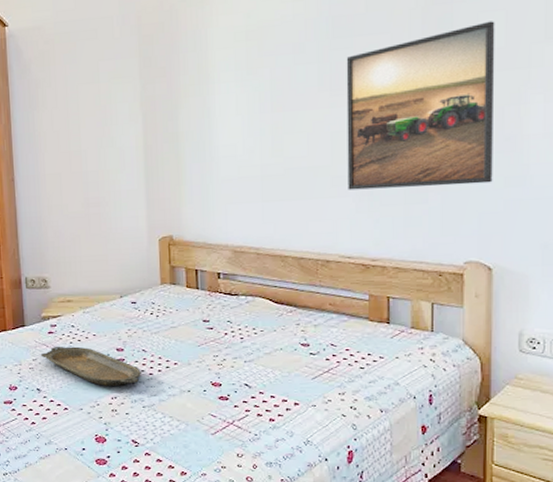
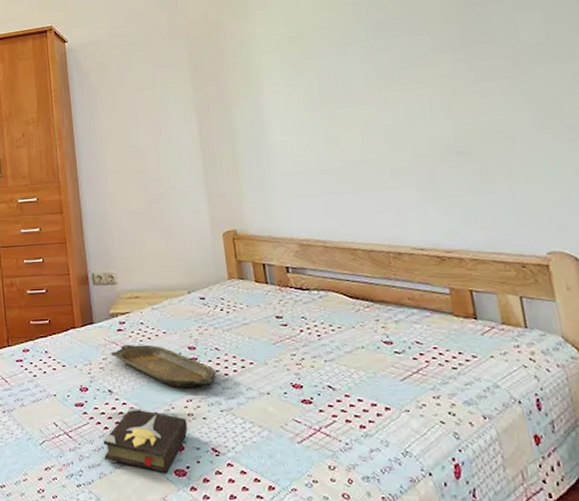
hardback book: none [29,404,111,463] -> present [103,407,188,474]
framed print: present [346,21,495,190] -> none [389,18,561,182]

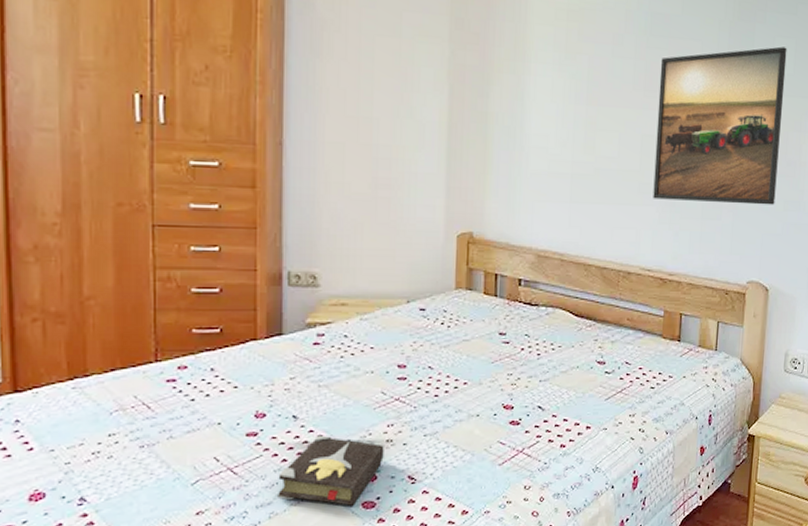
serving tray: present [110,344,216,387] -> none [300,362,425,411]
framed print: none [389,18,561,182] -> present [653,46,787,205]

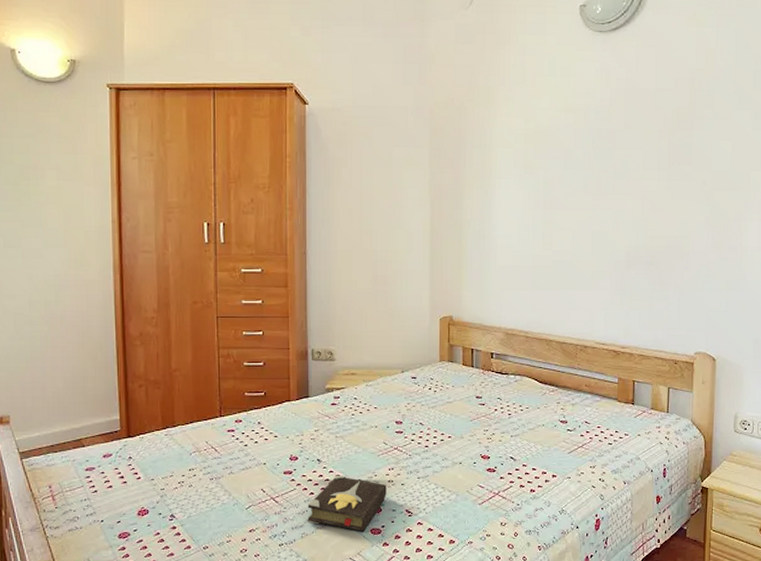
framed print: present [653,46,787,205] -> none [604,148,724,286]

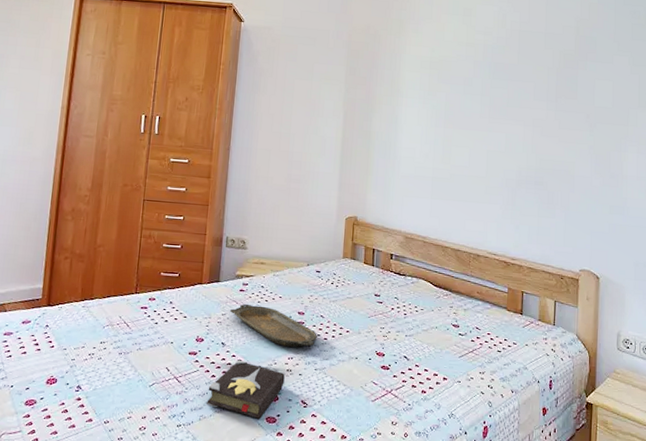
serving tray: none [322,418,418,457] -> present [229,304,317,347]

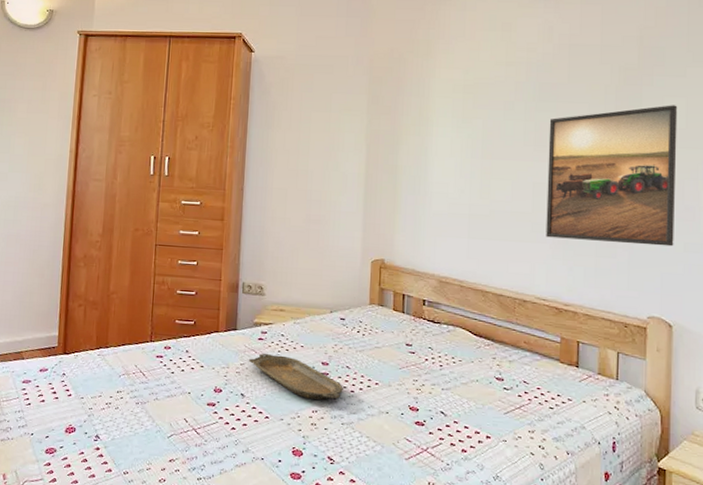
hardback book: present [206,359,285,420] -> none [227,412,309,476]
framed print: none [497,87,606,209] -> present [546,105,678,247]

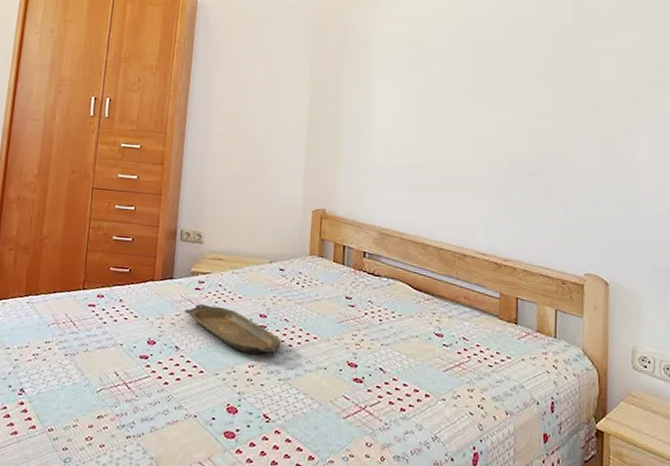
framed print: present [546,105,678,247] -> none [485,64,612,204]

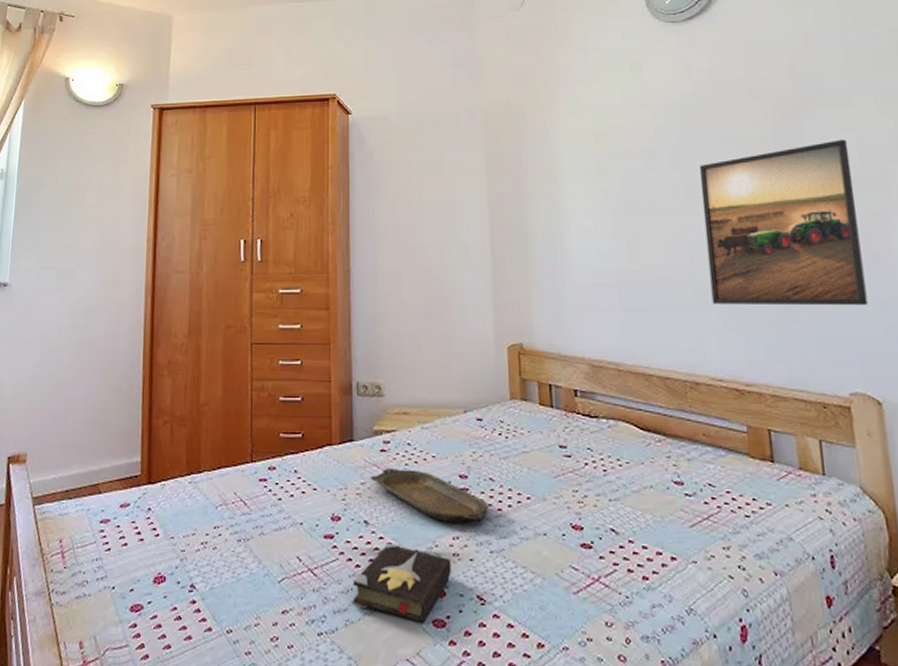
hardback book: none [158,366,245,435] -> present [352,542,451,624]
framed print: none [485,64,612,204] -> present [699,139,868,306]

